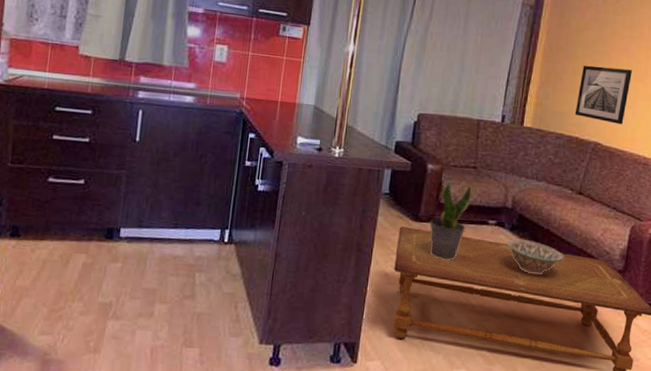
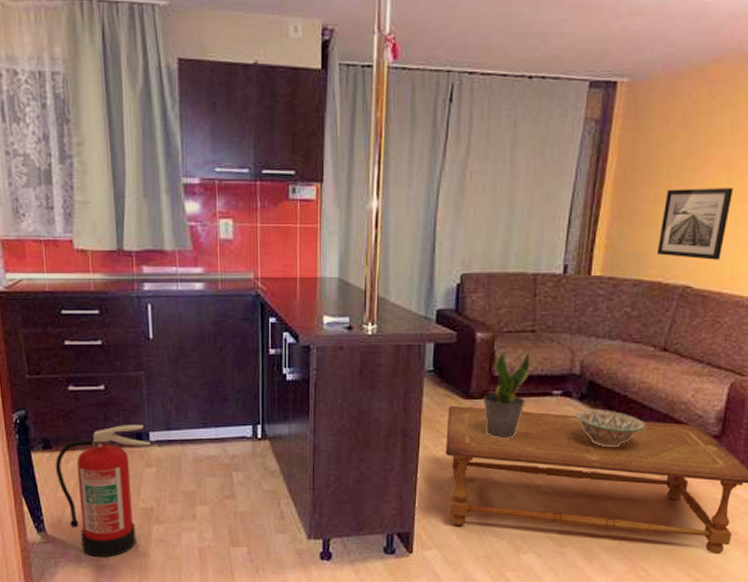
fire extinguisher: none [19,219,121,351] -> present [55,425,151,557]

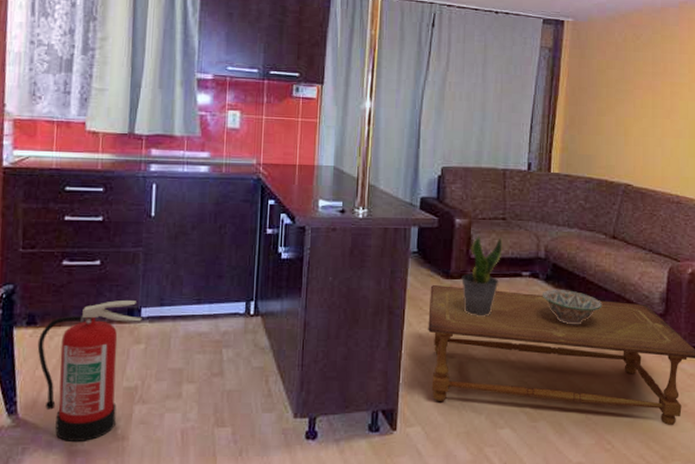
wall art: present [656,188,733,260] -> none [602,105,658,164]

